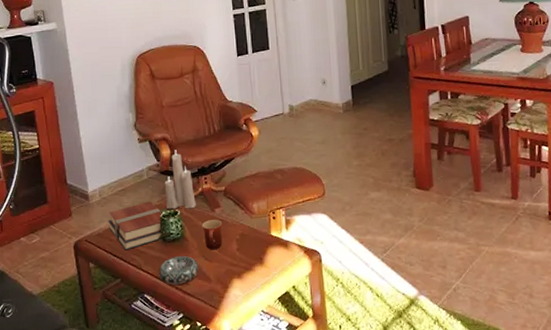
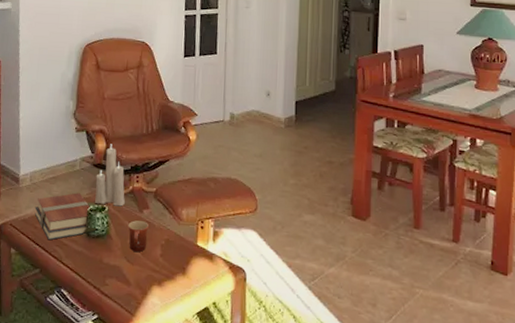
decorative bowl: present [158,255,199,285] -> none [78,253,120,284]

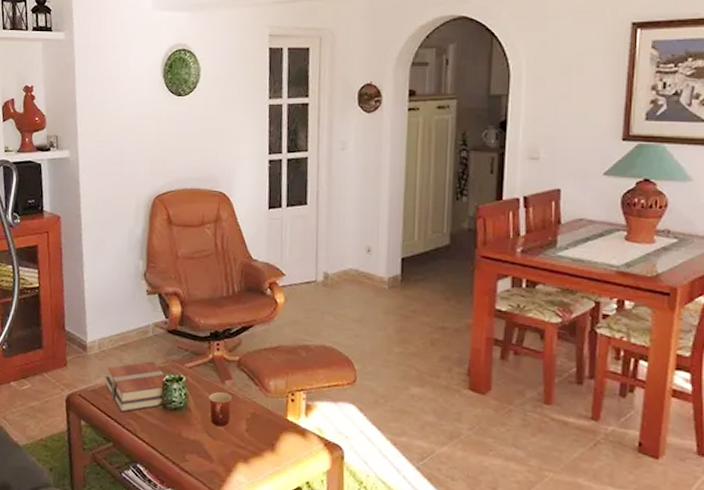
candle: present [95,144,126,207] -> none [171,308,206,377]

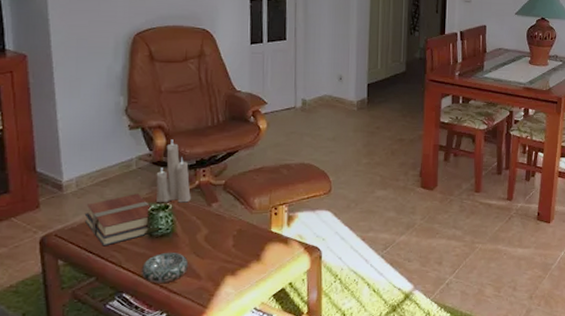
decorative bowl: none [154,427,201,460] -> present [141,252,189,283]
candle: none [171,308,206,377] -> present [156,139,192,203]
mug: present [208,392,232,427] -> none [195,215,218,247]

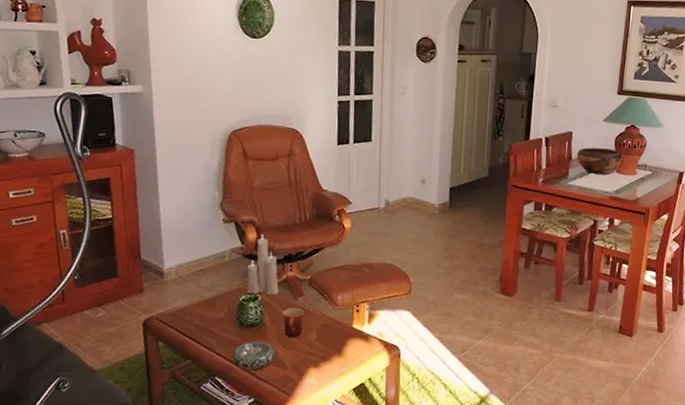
books: present [84,194,163,246] -> none [182,284,252,332]
mug: none [195,215,218,247] -> present [282,308,304,338]
decorative bowl: none [491,40,536,66] -> present [577,147,624,174]

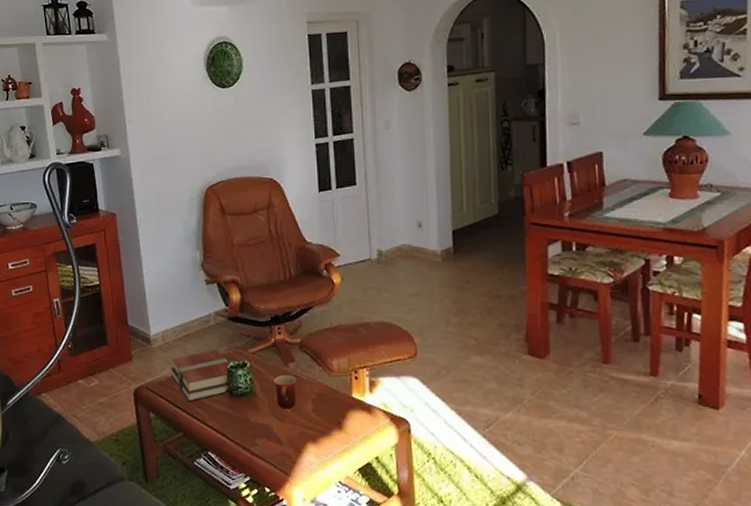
books: none [182,284,252,332] -> present [170,350,242,402]
decorative bowl: present [232,341,276,370] -> none [224,412,269,444]
candle: present [247,234,280,295] -> none [233,294,269,361]
decorative bowl: present [577,147,624,174] -> none [612,168,678,201]

